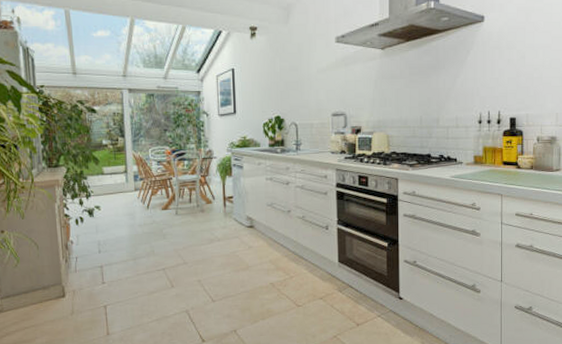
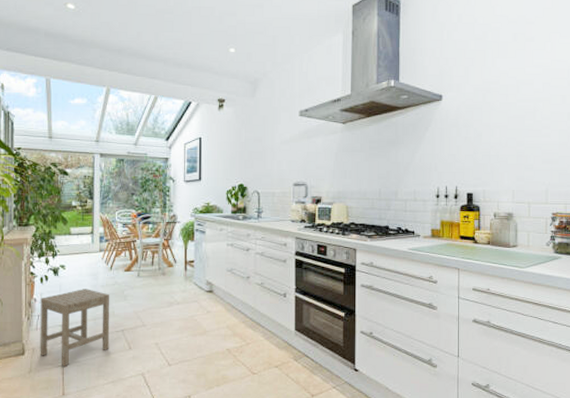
stool: none [77,229,152,307] -> present [40,289,110,367]

